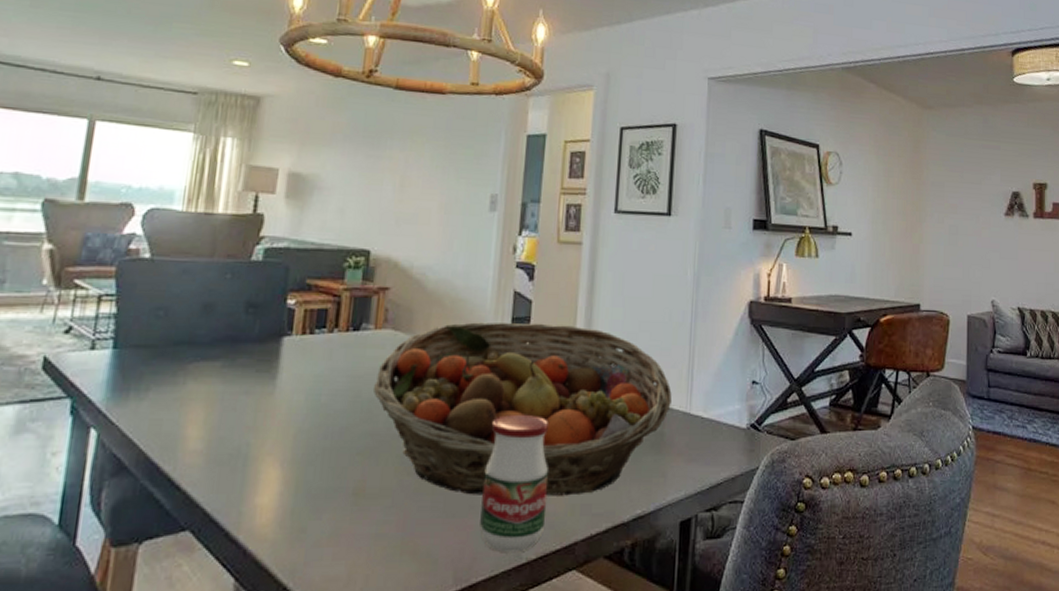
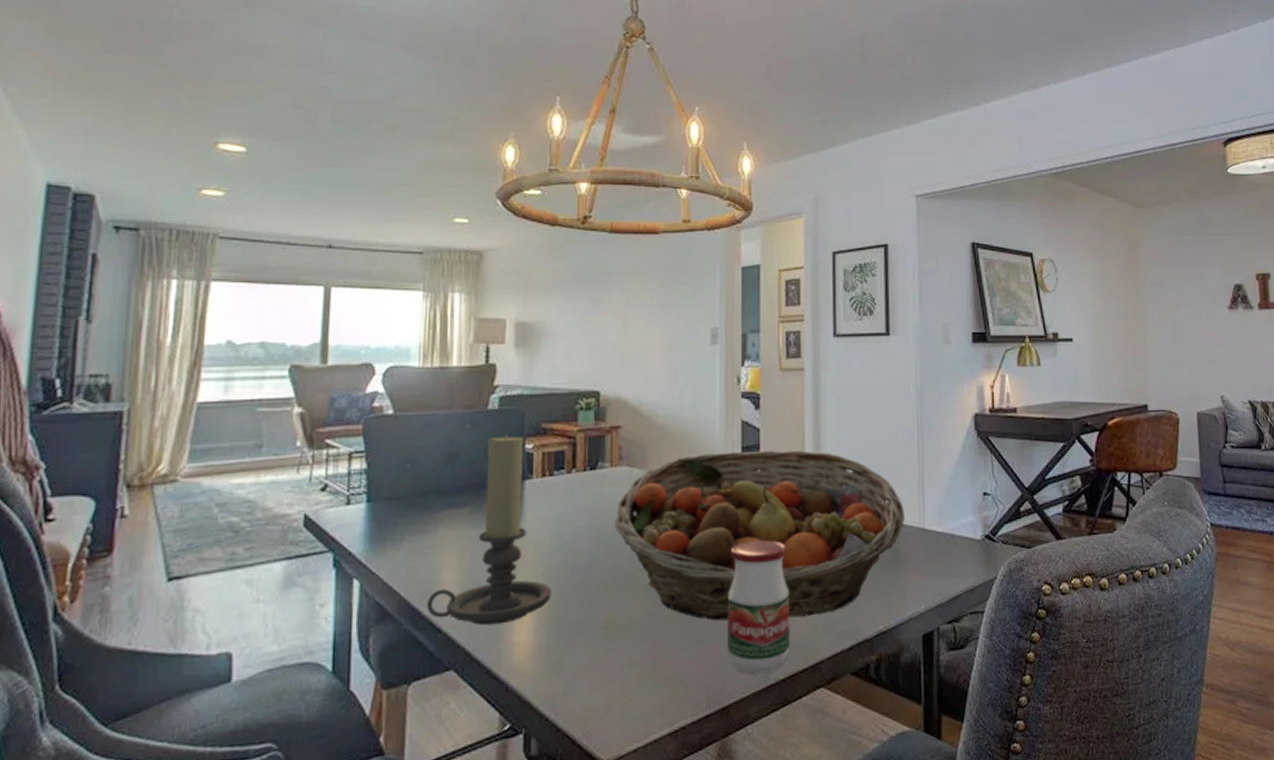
candle holder: none [167,287,302,486] -> present [427,434,552,626]

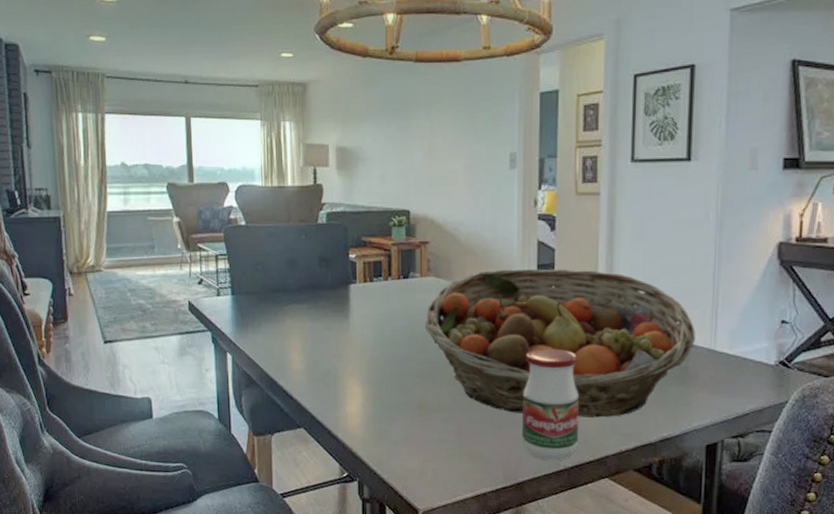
candle holder: present [427,434,552,626] -> none [281,245,375,398]

